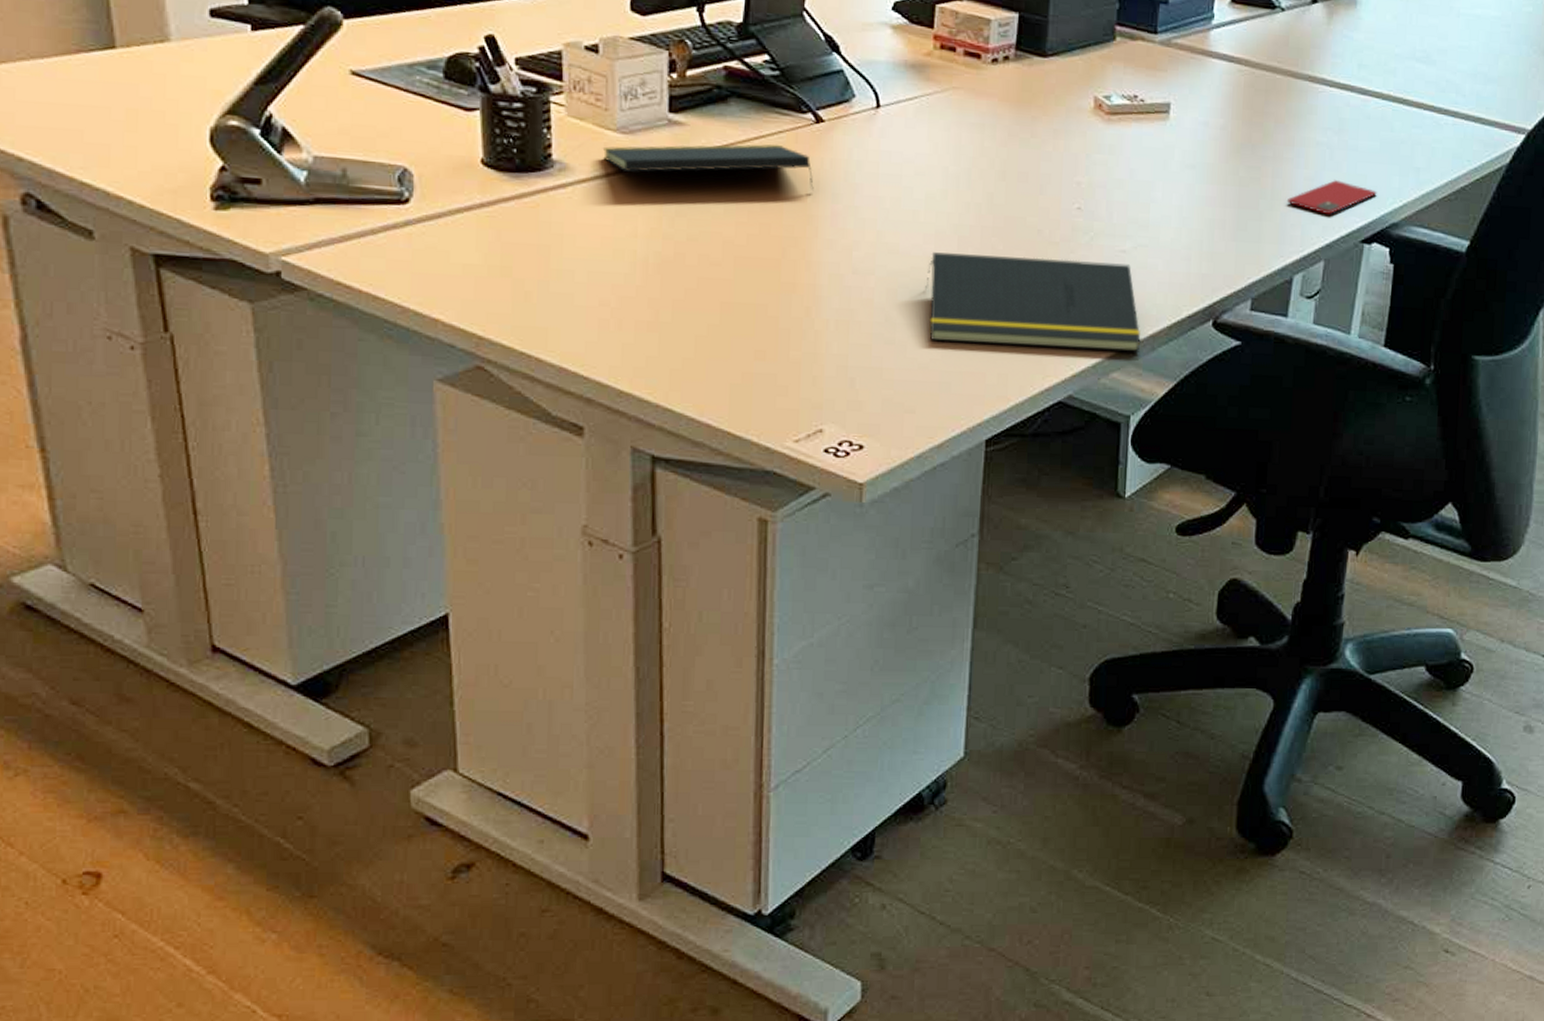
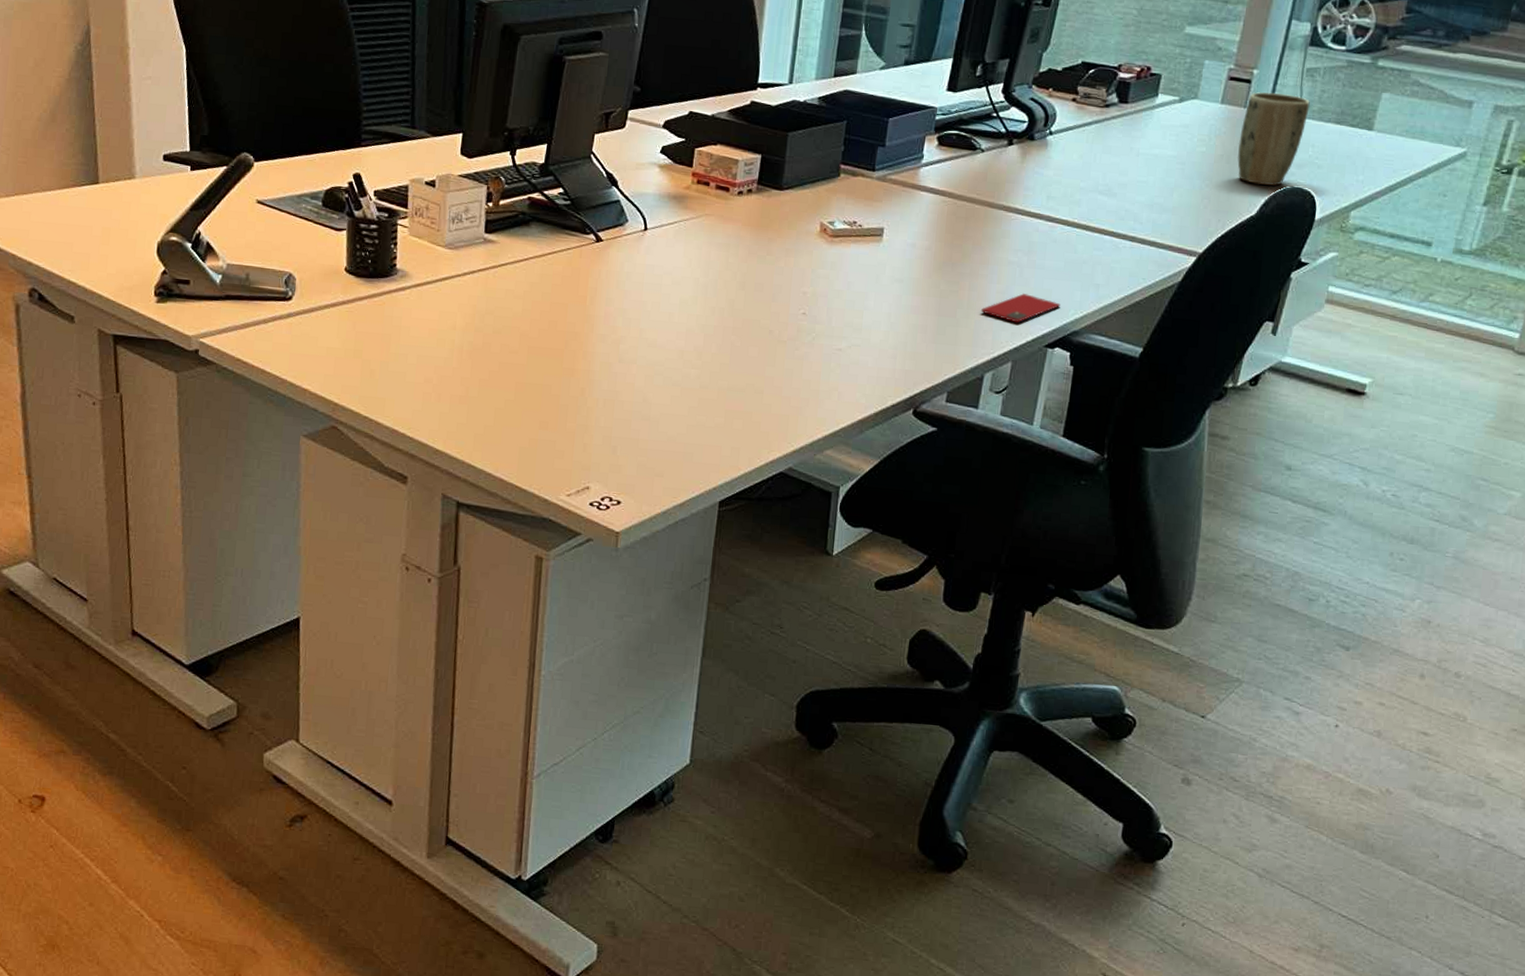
notepad: present [602,144,814,190] -> none [433,258,592,295]
notepad: present [925,252,1141,352] -> none [676,347,852,434]

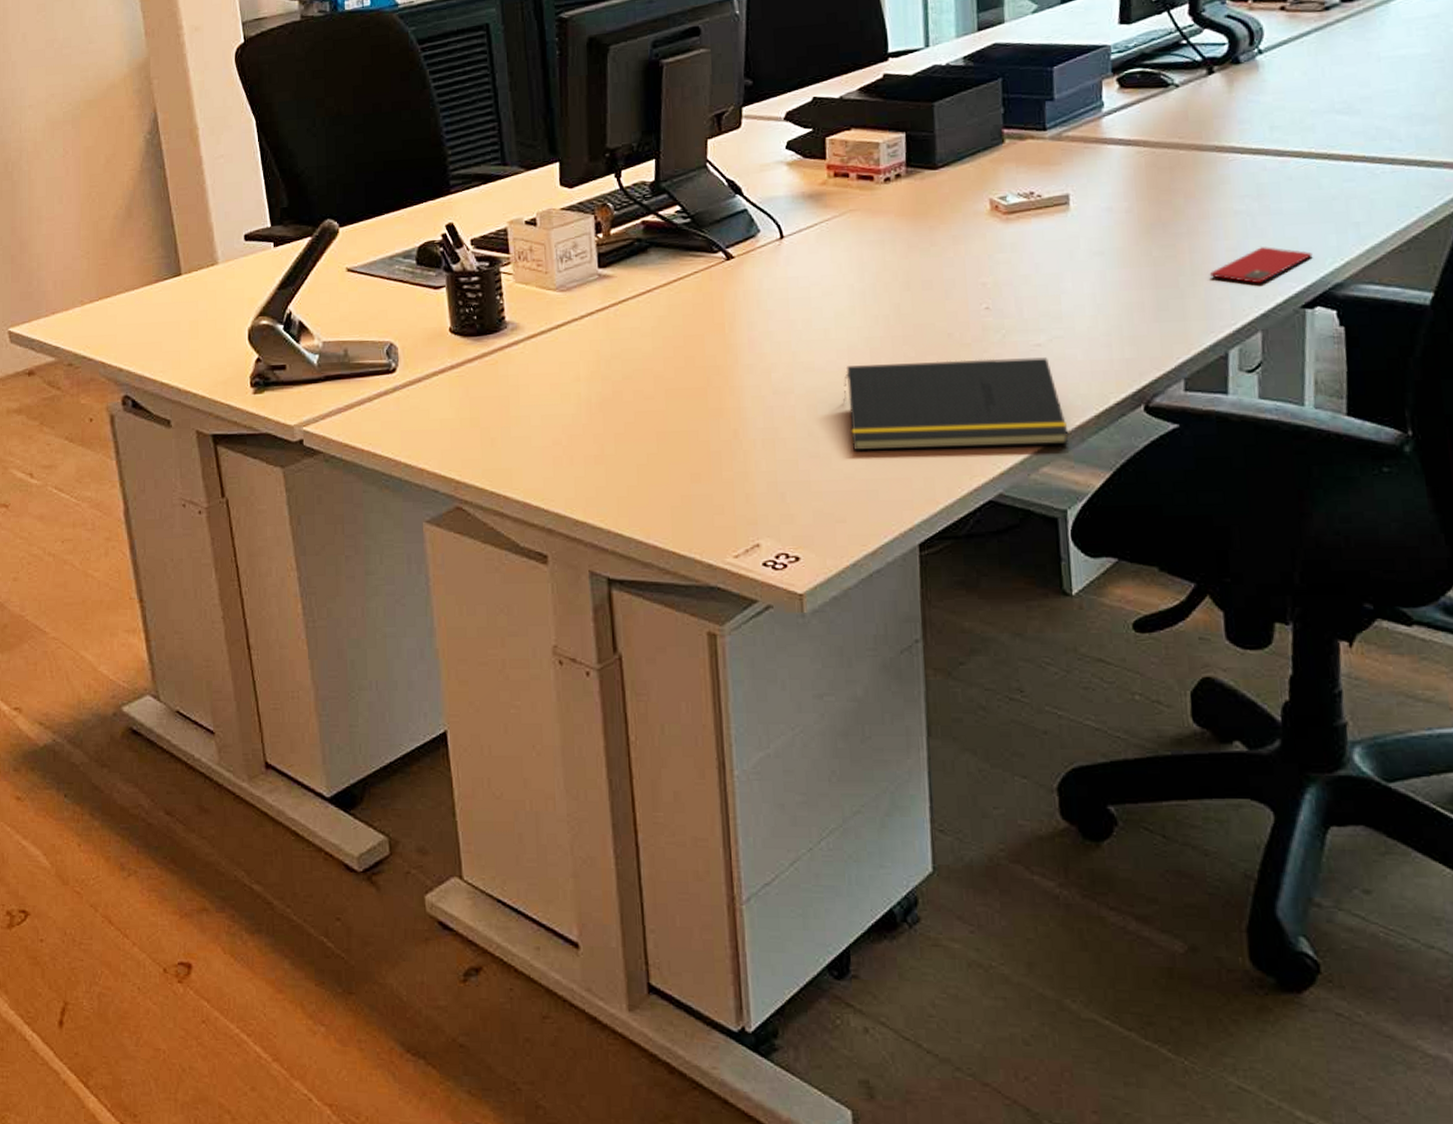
notepad: none [676,347,852,434] -> present [843,357,1069,451]

